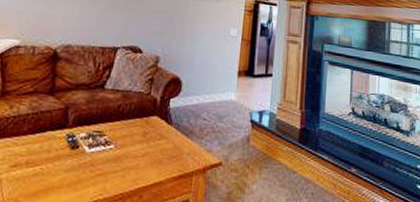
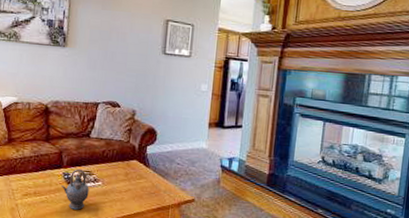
teapot: none [62,129,98,183] -> present [61,169,89,210]

